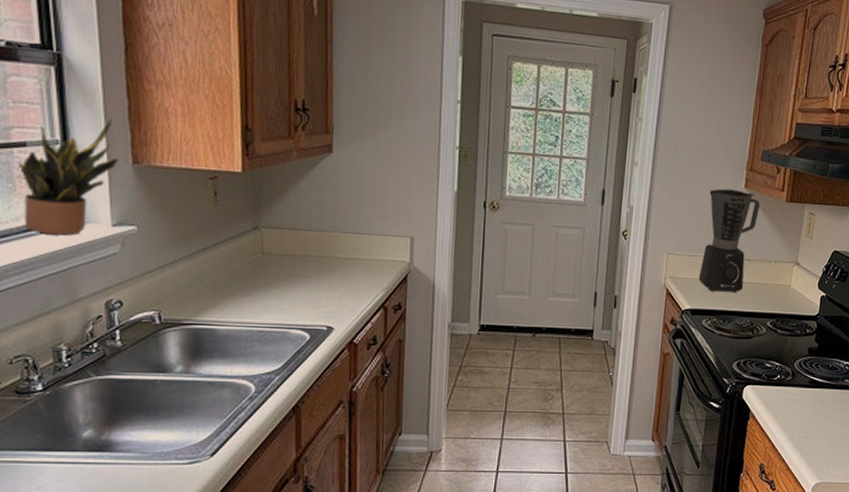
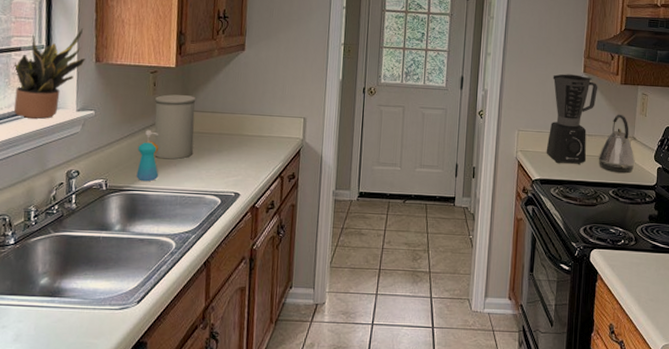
soap dispenser: none [198,250,229,314] -> present [136,130,159,182]
canister: none [217,206,272,287] -> present [153,94,196,160]
kettle: none [756,236,798,303] -> present [598,114,636,174]

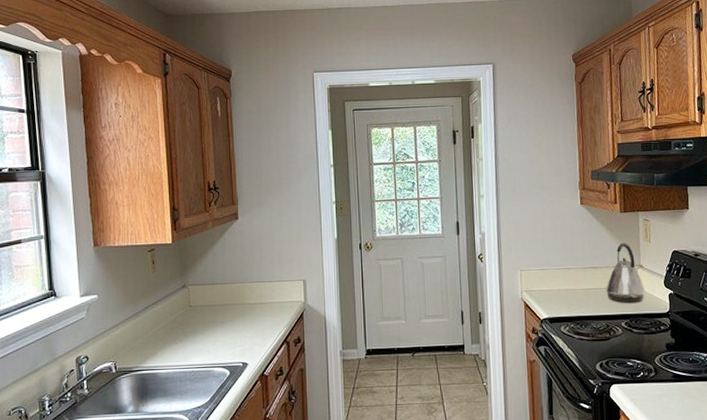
potted plant: present [13,28,86,119] -> none [15,214,84,309]
soap dispenser: present [136,130,159,182] -> none [143,308,166,361]
canister: present [153,94,196,160] -> none [155,270,197,336]
blender: present [546,73,598,165] -> none [549,207,598,301]

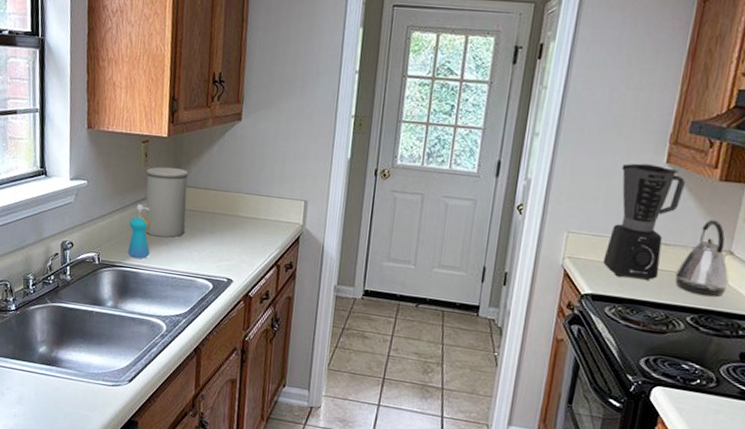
soap dispenser: none [143,308,166,361] -> present [128,204,151,259]
canister: none [155,270,197,336] -> present [145,166,189,238]
blender: none [549,207,598,301] -> present [603,163,686,282]

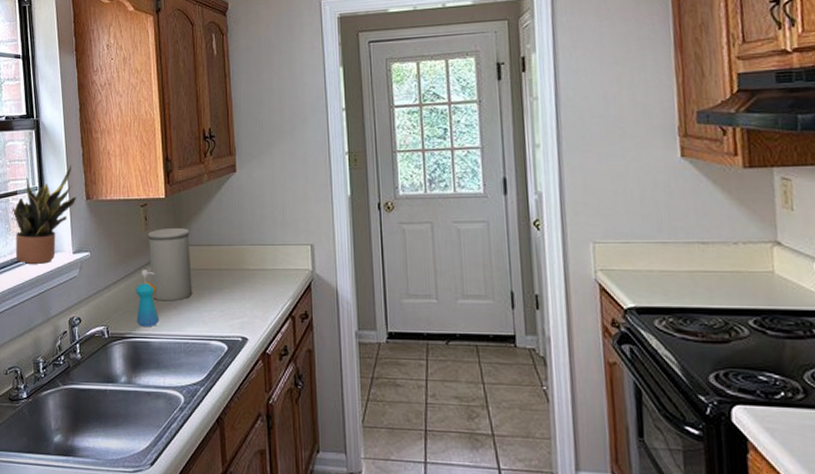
potted plant: none [10,91,78,186] -> present [12,165,77,264]
blender: present [603,163,686,282] -> none [634,160,708,286]
kettle: present [675,219,730,298] -> none [722,210,787,295]

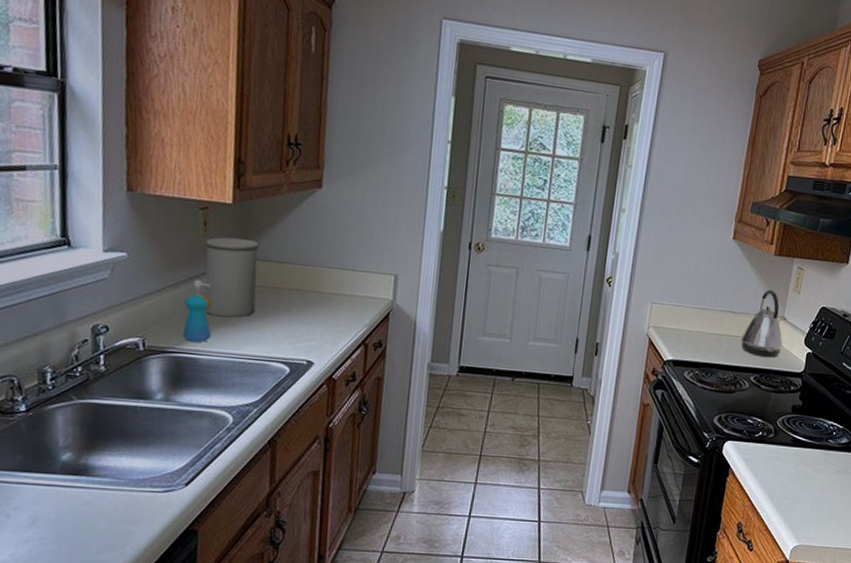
potted plant: present [12,165,77,264] -> none [16,146,114,259]
kettle: none [722,210,787,295] -> present [741,289,784,358]

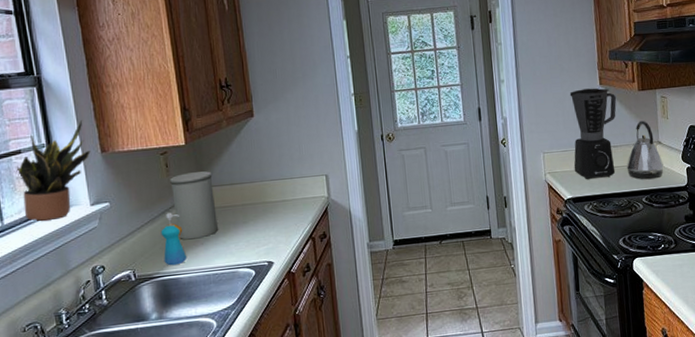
potted plant: none [16,146,114,259] -> present [16,120,90,221]
blender: none [682,239,749,346] -> present [569,88,617,180]

